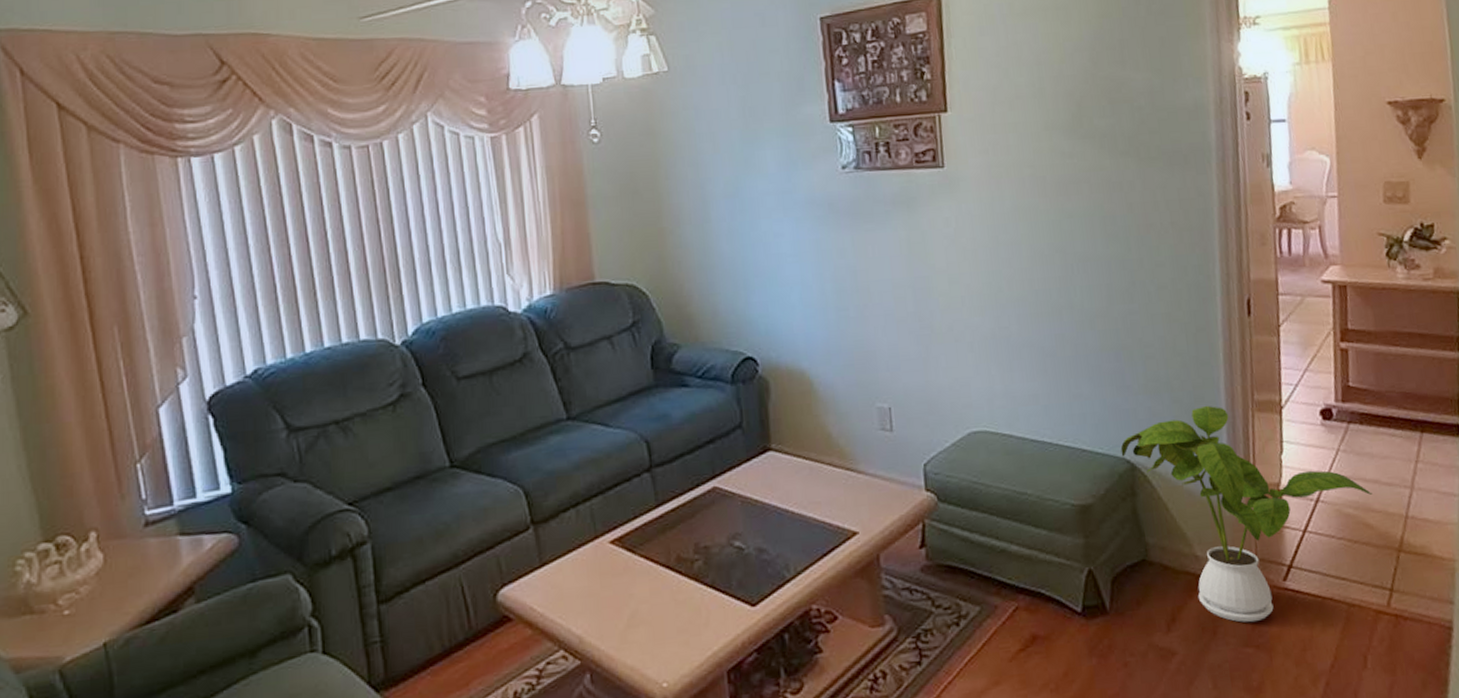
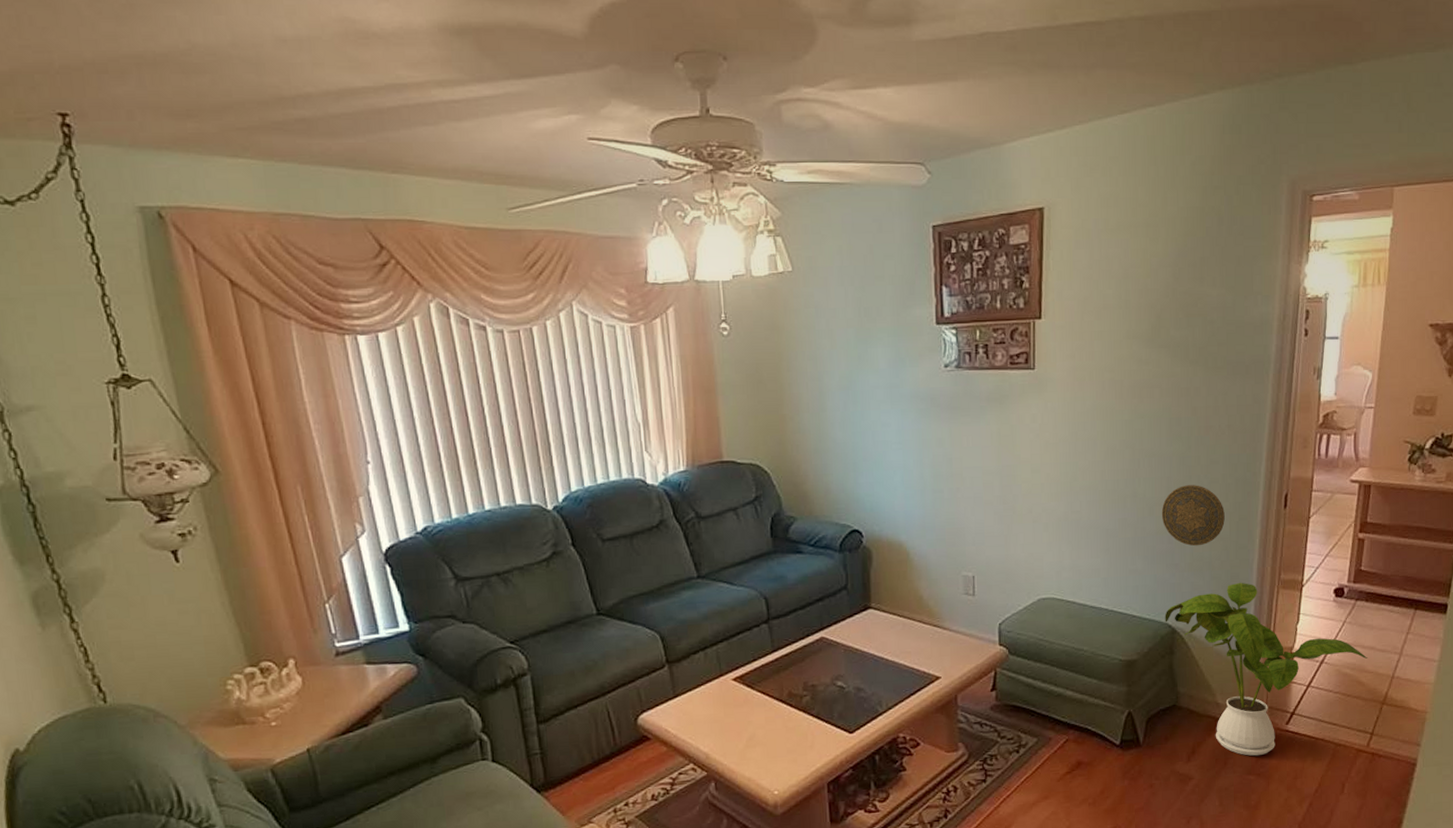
decorative plate: none [1104,292,1180,364] -> present [1161,485,1225,546]

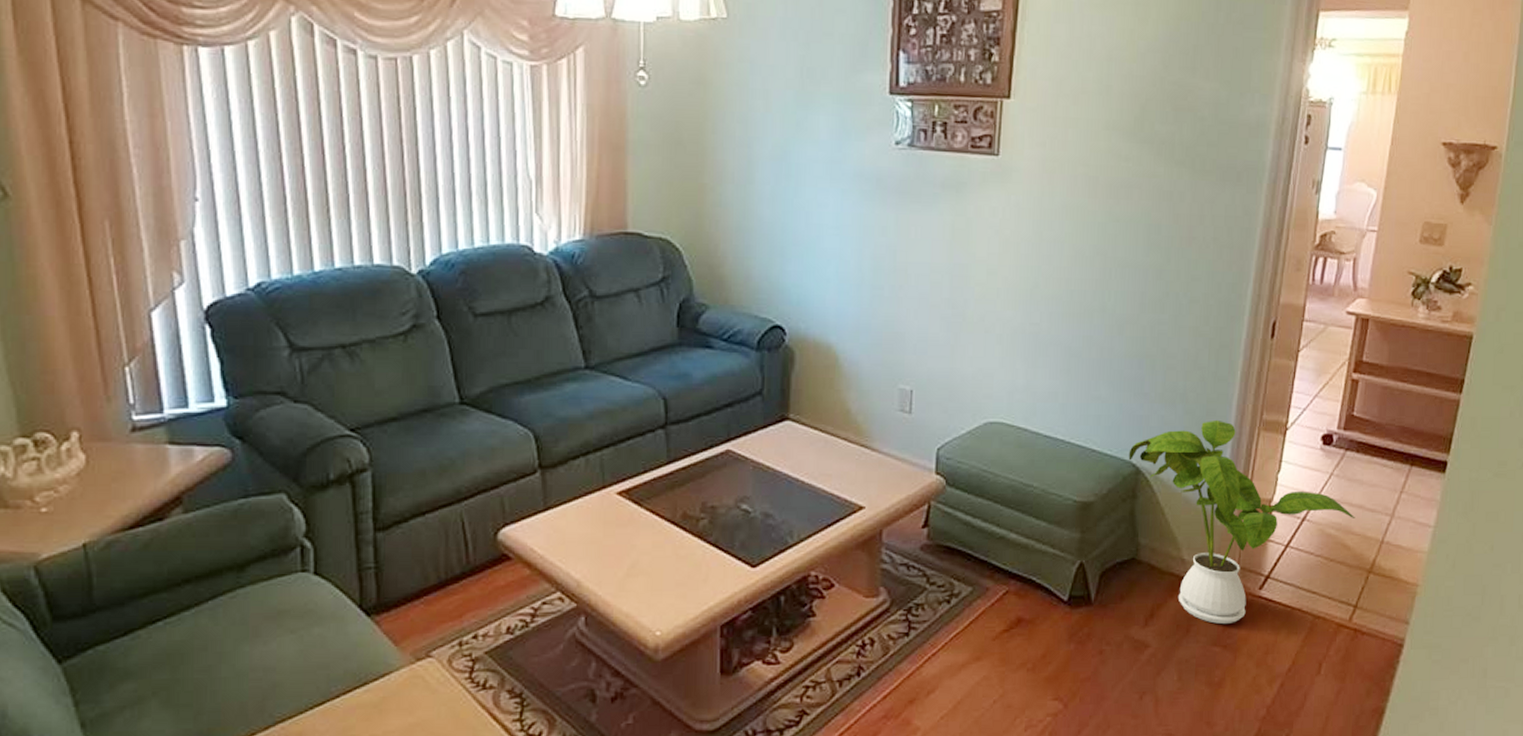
decorative plate: present [1161,485,1225,546] -> none [1132,303,1204,375]

